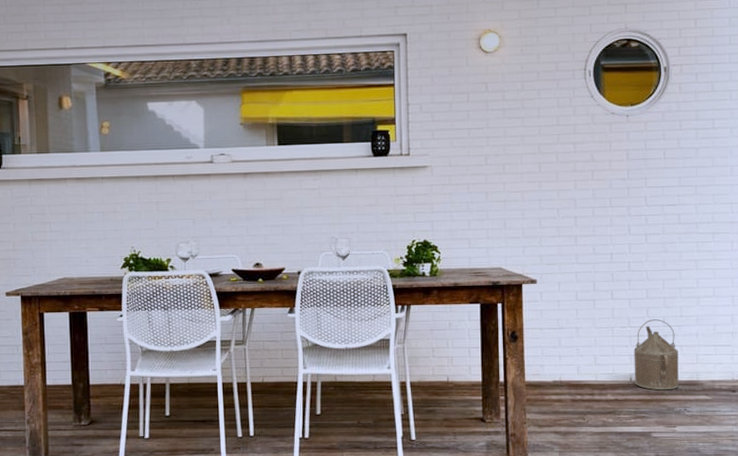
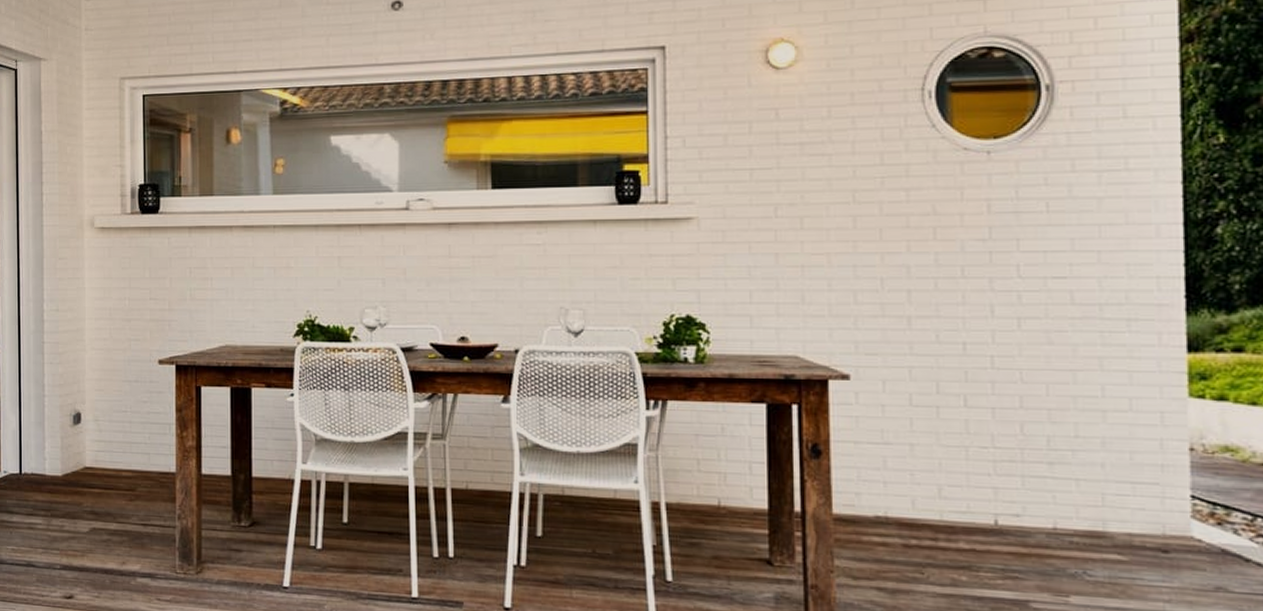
watering can: present [634,319,679,391] -> none [1000,439,1074,542]

